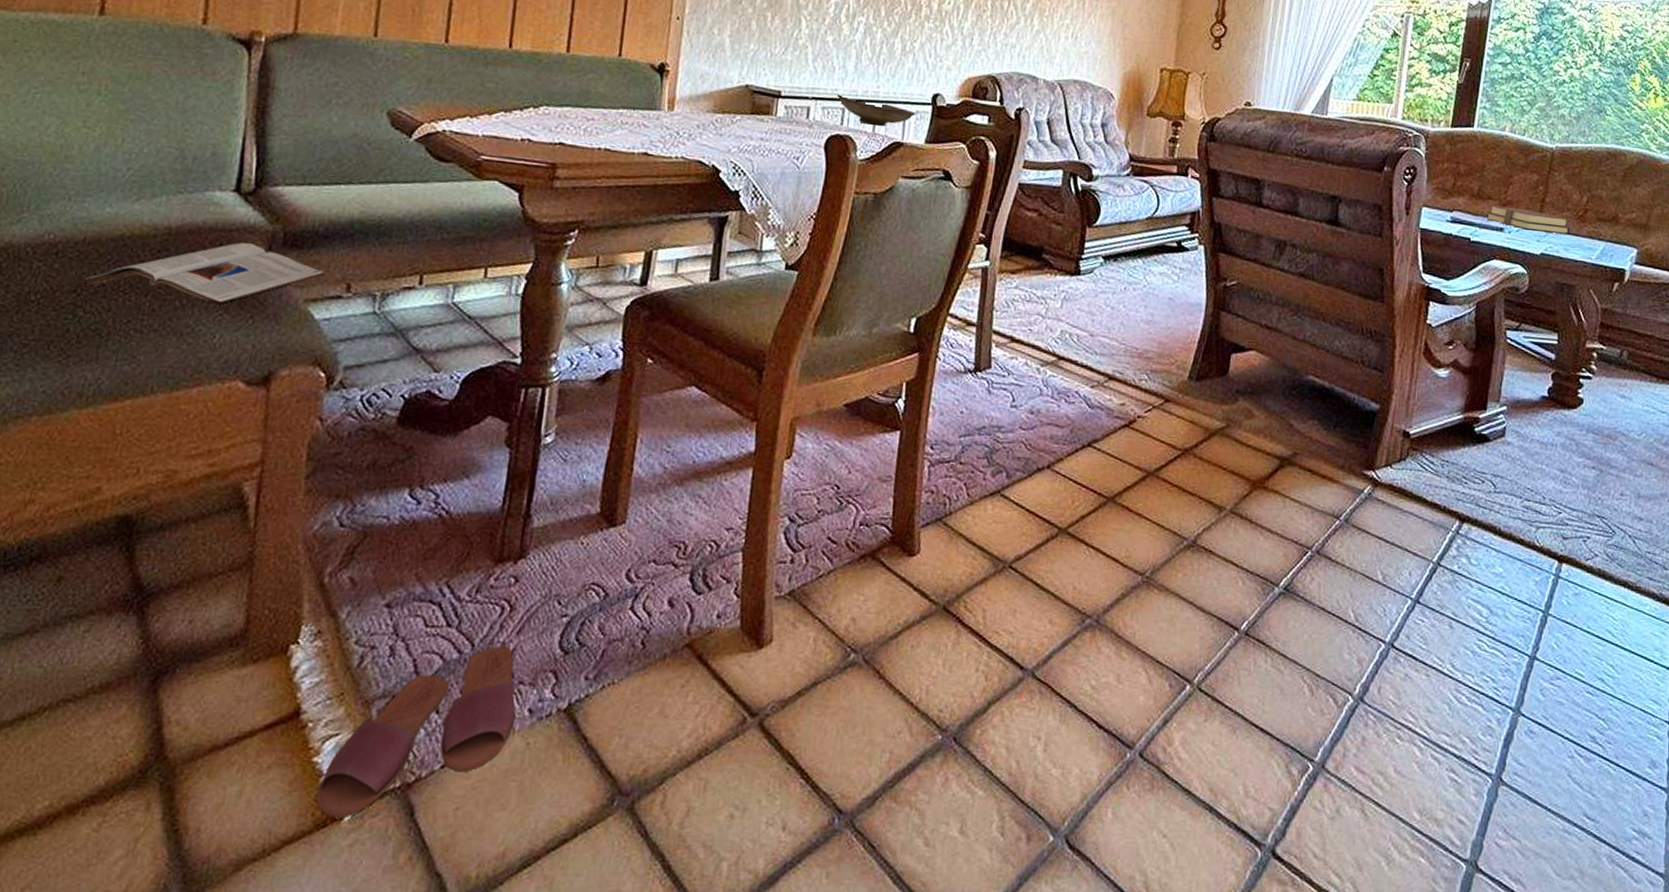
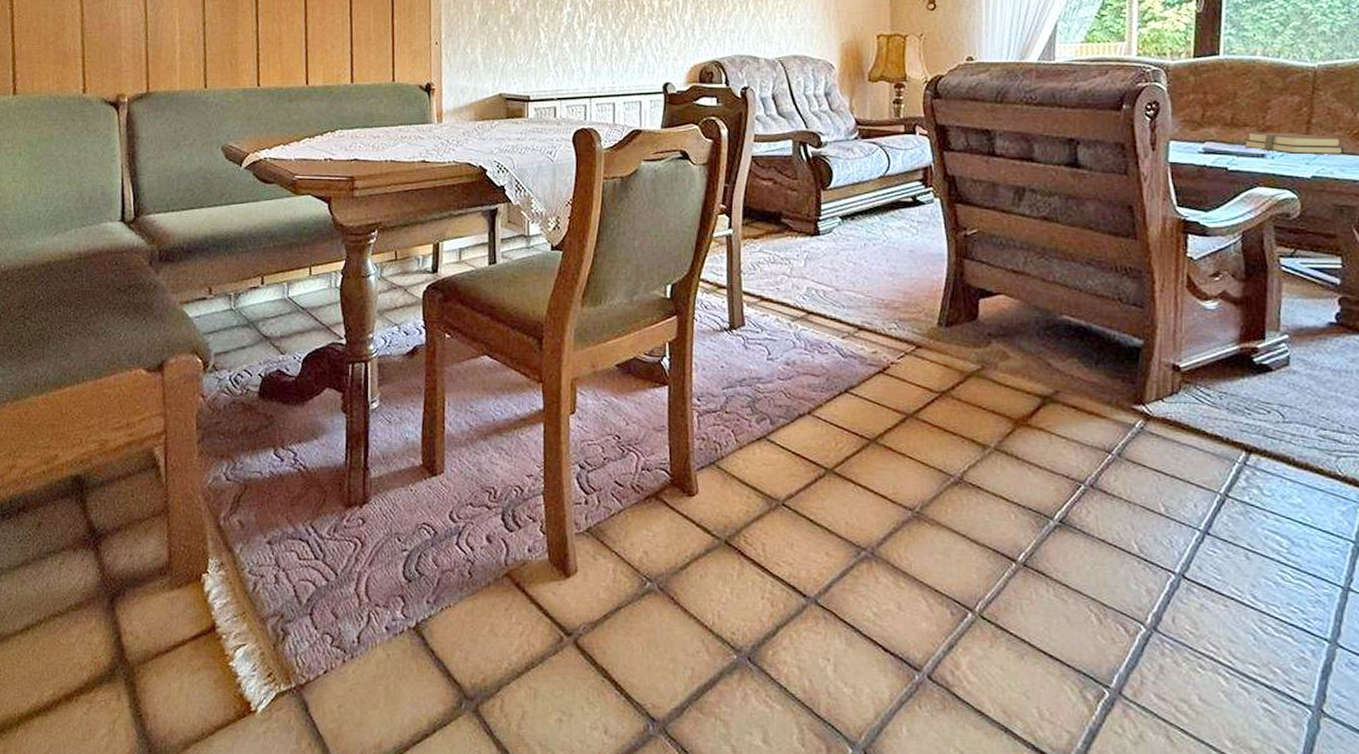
magazine: present [84,242,324,305] -> none [28,261,191,310]
slippers: present [317,645,516,818] -> none [236,574,375,711]
decorative bowl: present [836,94,916,127] -> none [578,93,650,118]

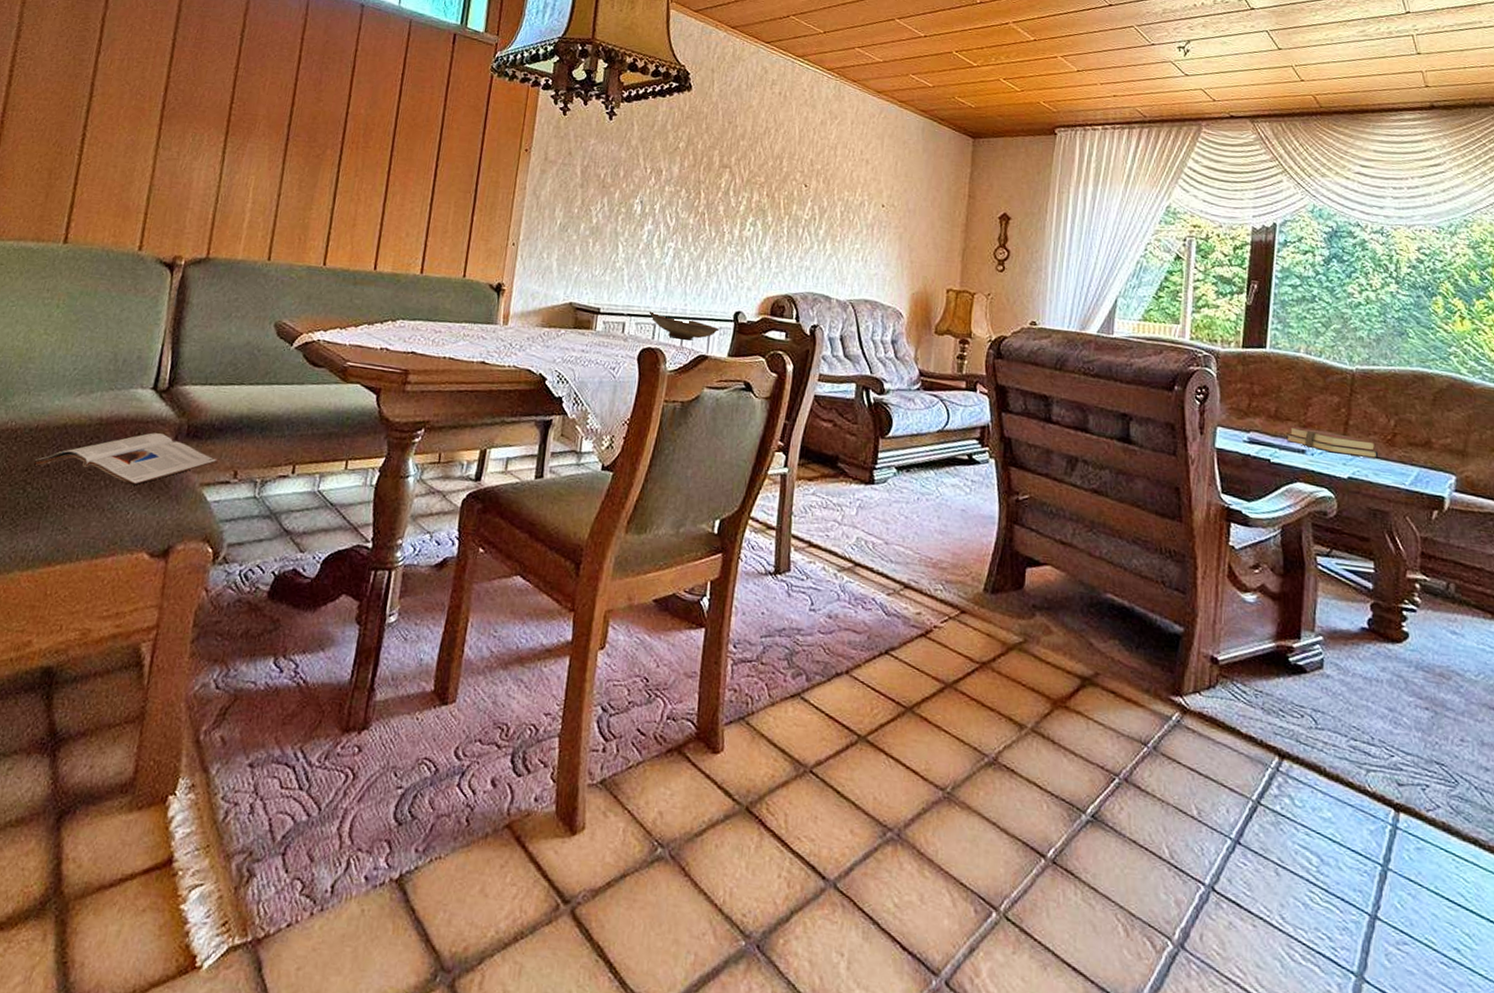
magazine: none [28,261,191,310] -> present [34,433,217,486]
decorative bowl: none [578,93,650,118] -> present [648,311,720,342]

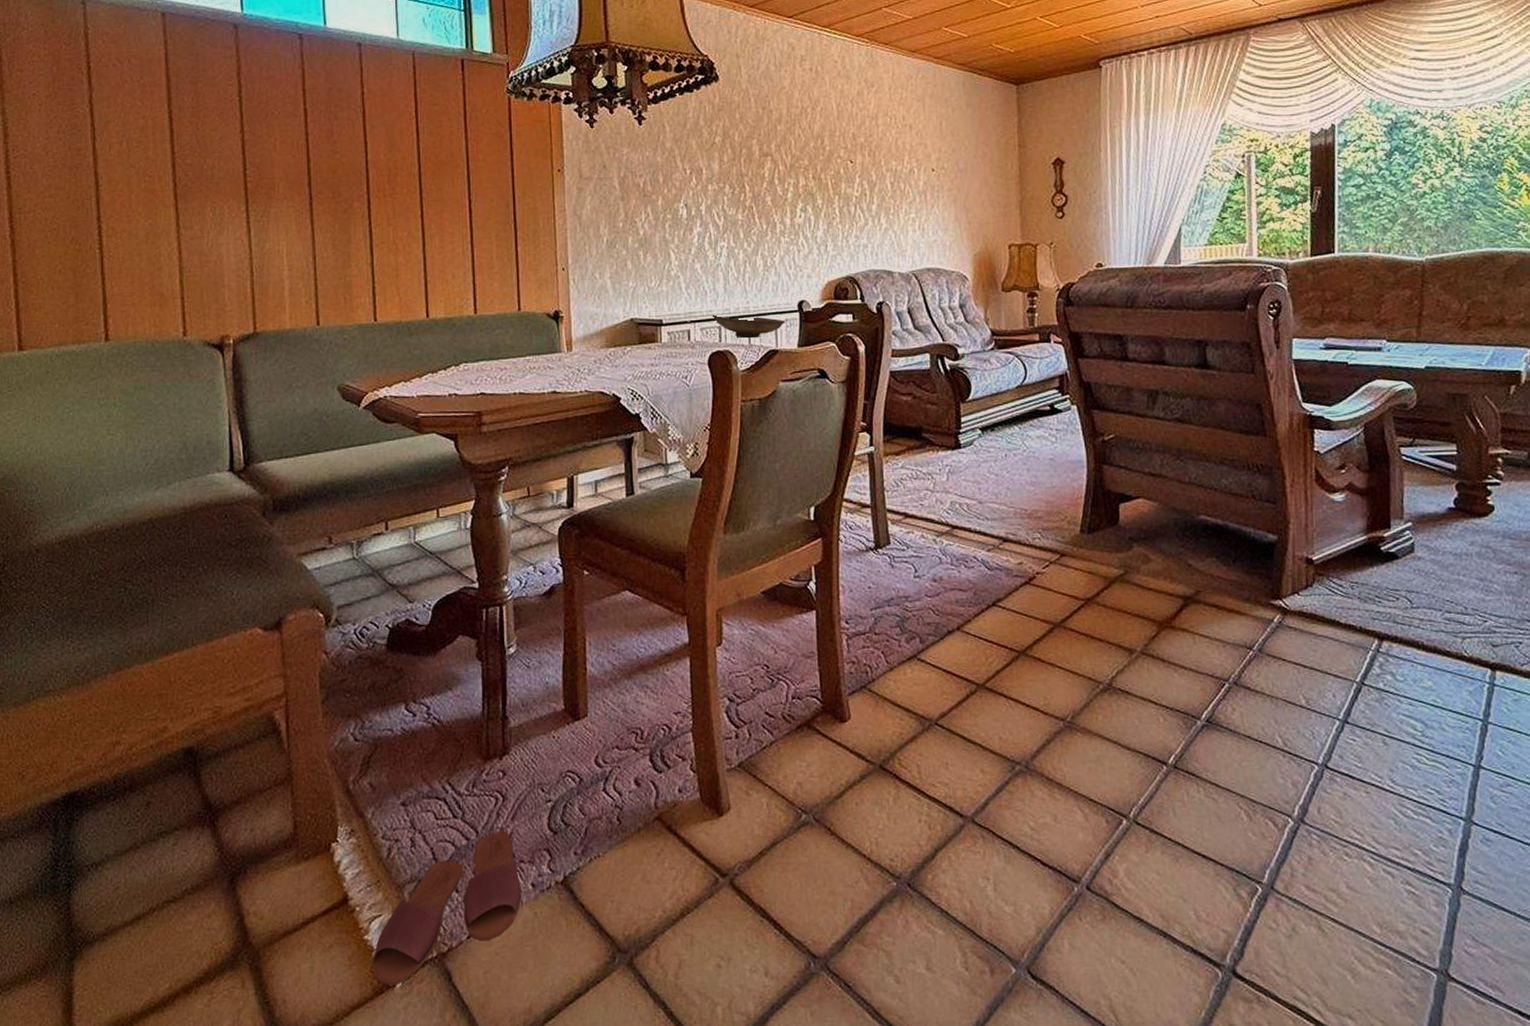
magazine: present [34,433,217,486] -> none [128,513,309,567]
slippers: none [181,811,354,967] -> present [372,830,521,985]
books: present [1286,426,1378,458] -> none [1362,325,1453,346]

